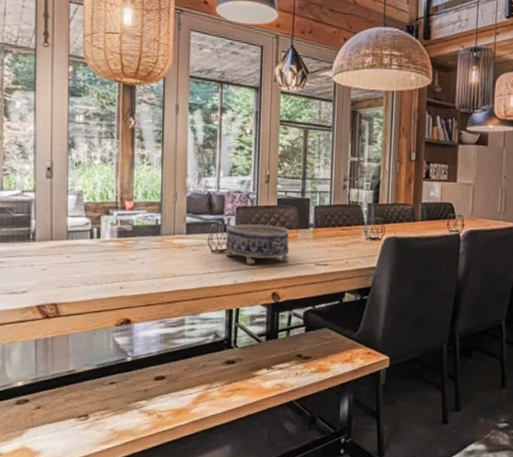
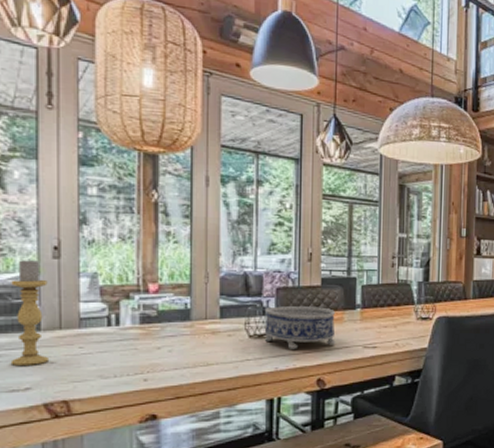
candle holder: none [11,178,43,271] -> present [10,259,50,365]

